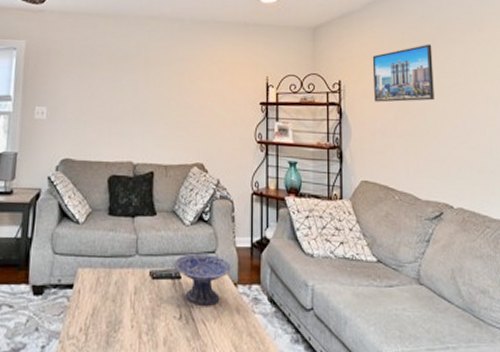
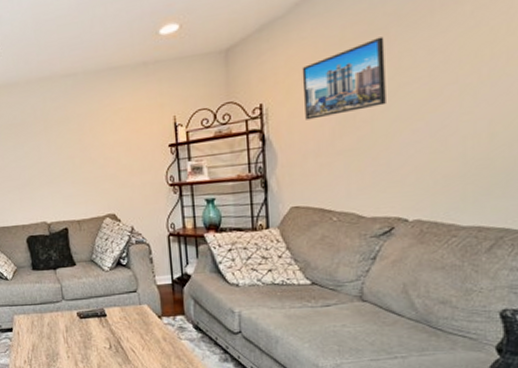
decorative bowl: present [173,254,232,307] -> none [97,294,155,338]

